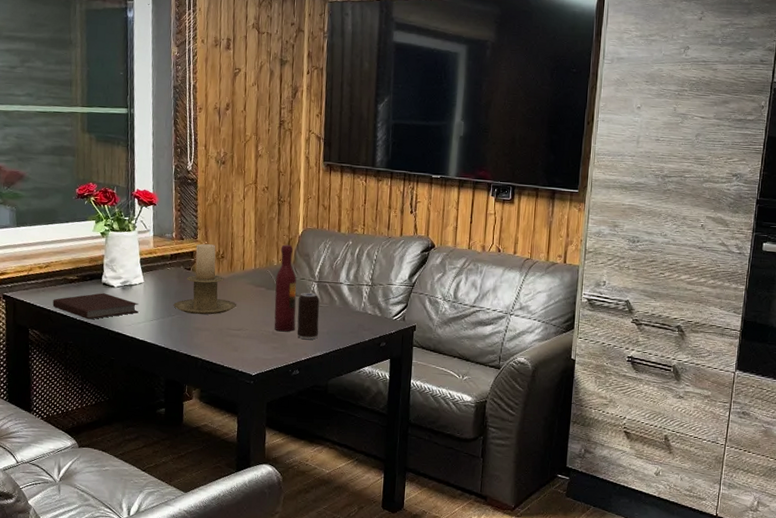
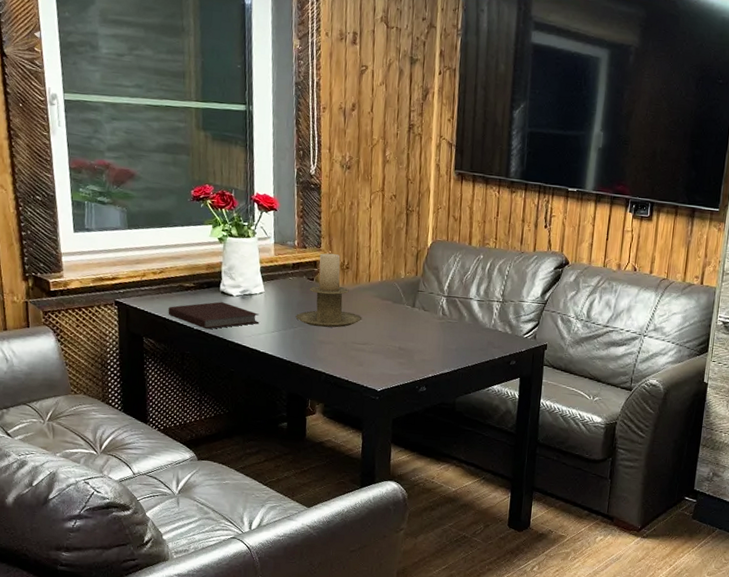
wine bottle: present [274,244,297,332] -> none [401,256,425,347]
beverage can: present [297,292,320,339] -> none [424,307,448,356]

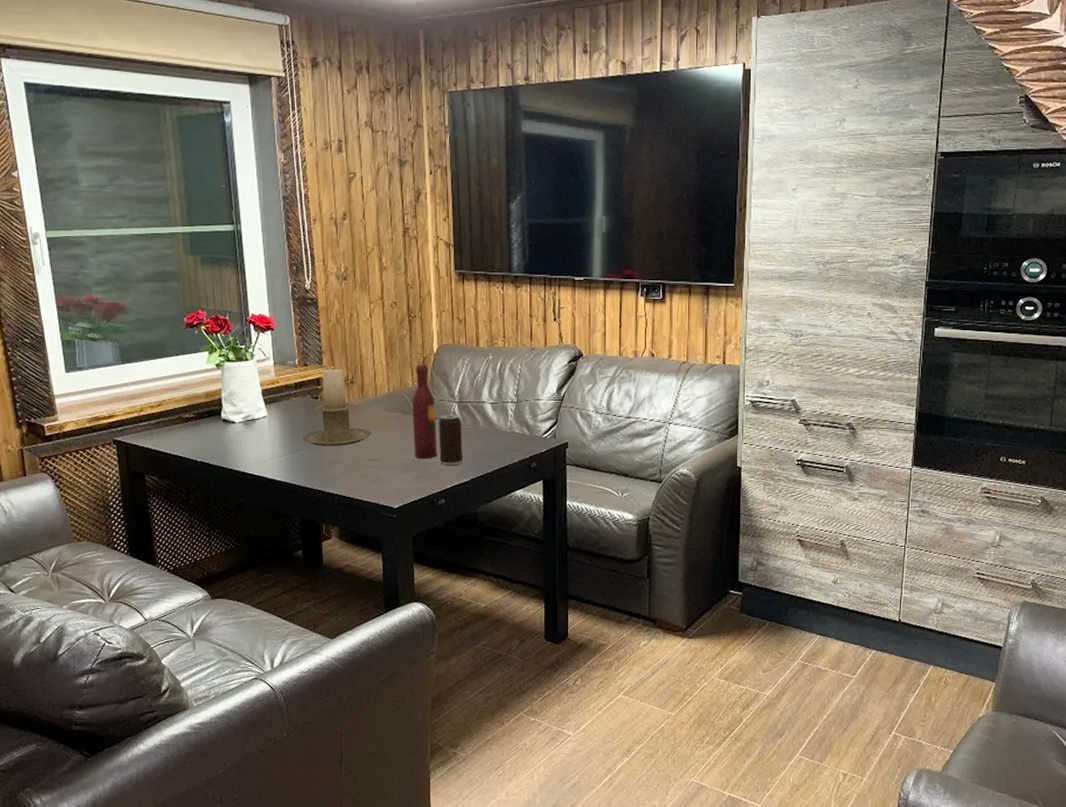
notebook: present [168,301,259,330] -> none [169,430,265,460]
wine bottle: none [401,256,425,347] -> present [412,364,437,459]
beverage can: none [424,307,448,356] -> present [438,414,463,465]

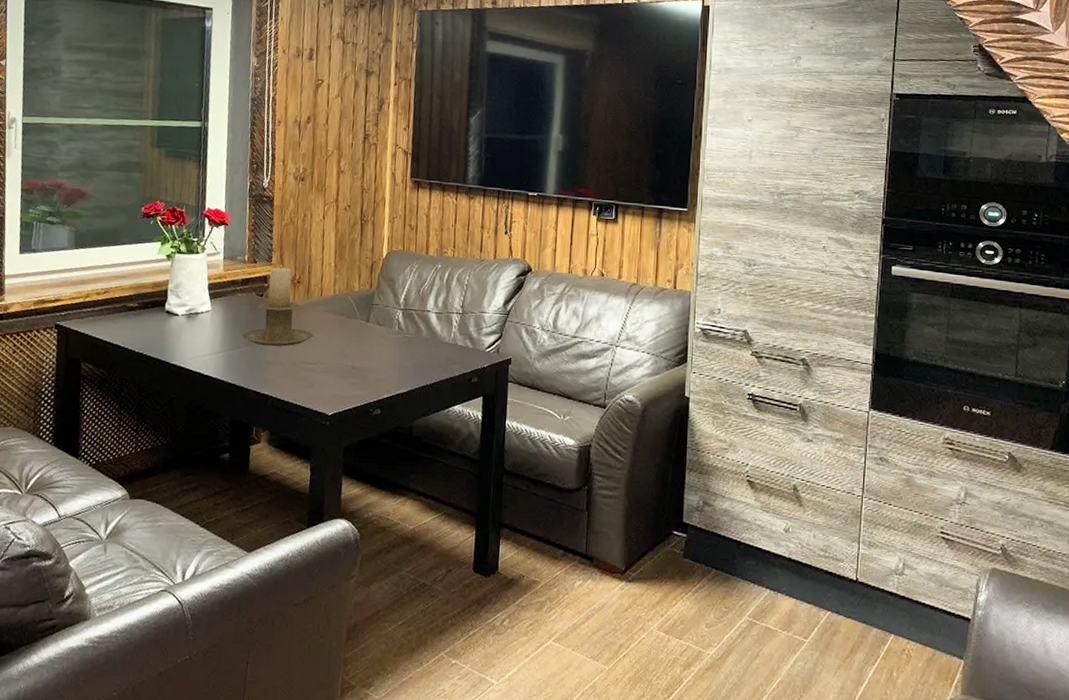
wine bottle: present [412,364,437,459] -> none [354,268,380,366]
beverage can: present [438,414,463,465] -> none [379,321,405,374]

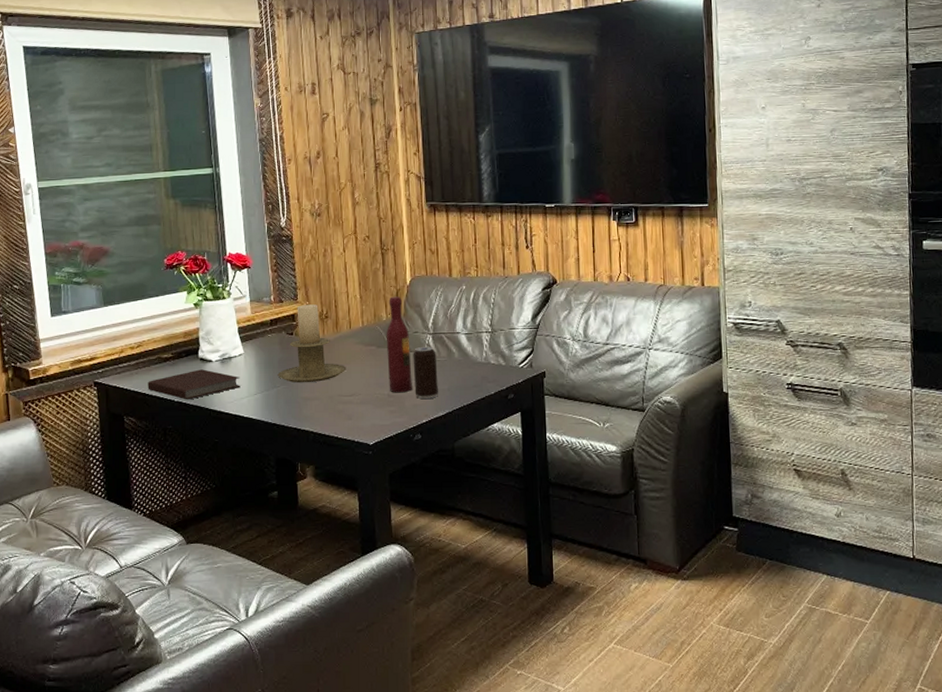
notebook: none [109,322,204,352] -> present [148,369,241,400]
wine bottle: none [354,268,380,366] -> present [386,296,412,393]
beverage can: none [379,321,405,374] -> present [413,346,438,399]

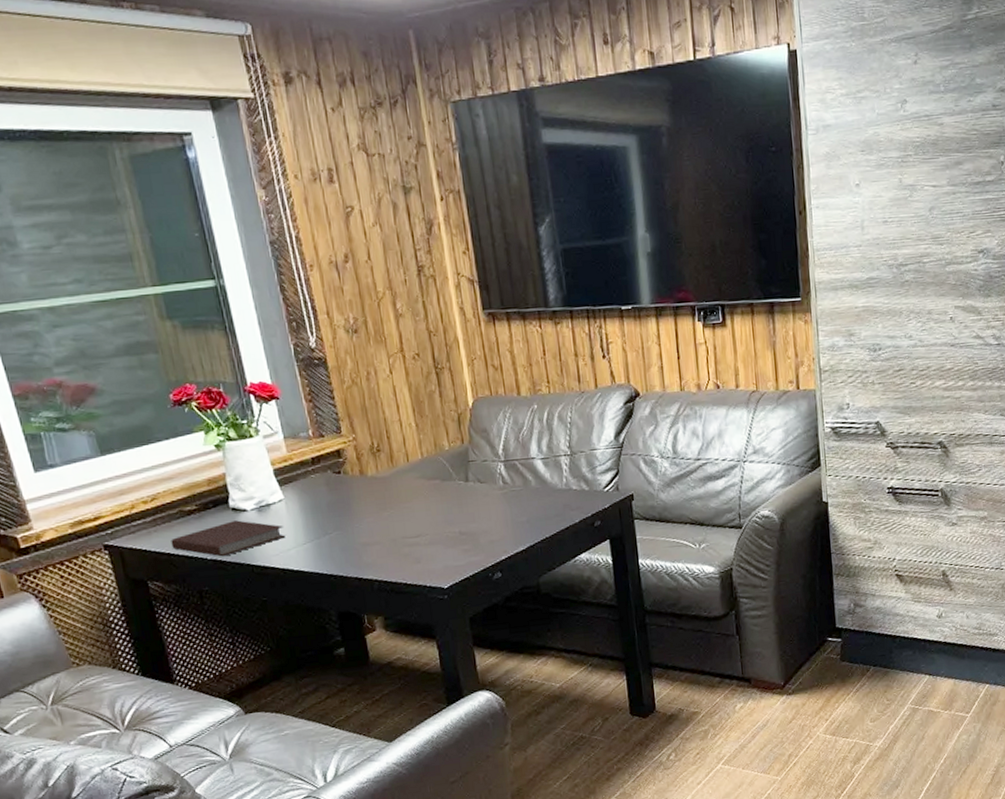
candle holder: present [277,304,347,383] -> none [328,437,409,528]
wine bottle: present [386,296,412,393] -> none [450,421,486,530]
beverage can: present [413,346,438,399] -> none [483,475,516,534]

